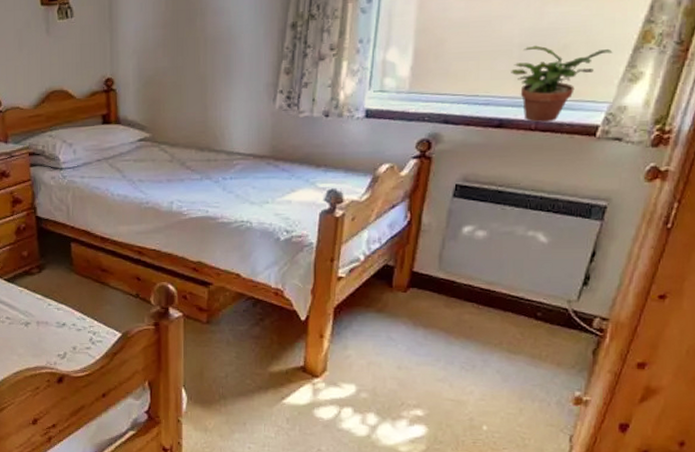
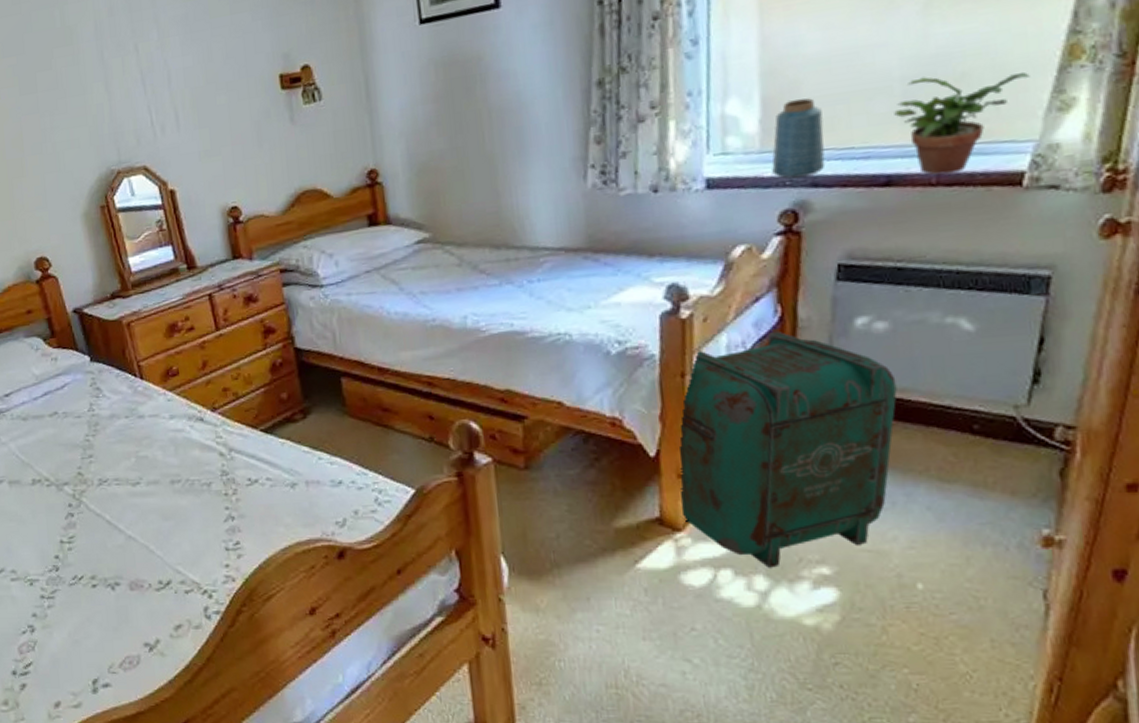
suitcase: none [319,232,487,408] -> present [678,331,897,568]
vase: none [416,53,458,115] -> present [771,98,826,179]

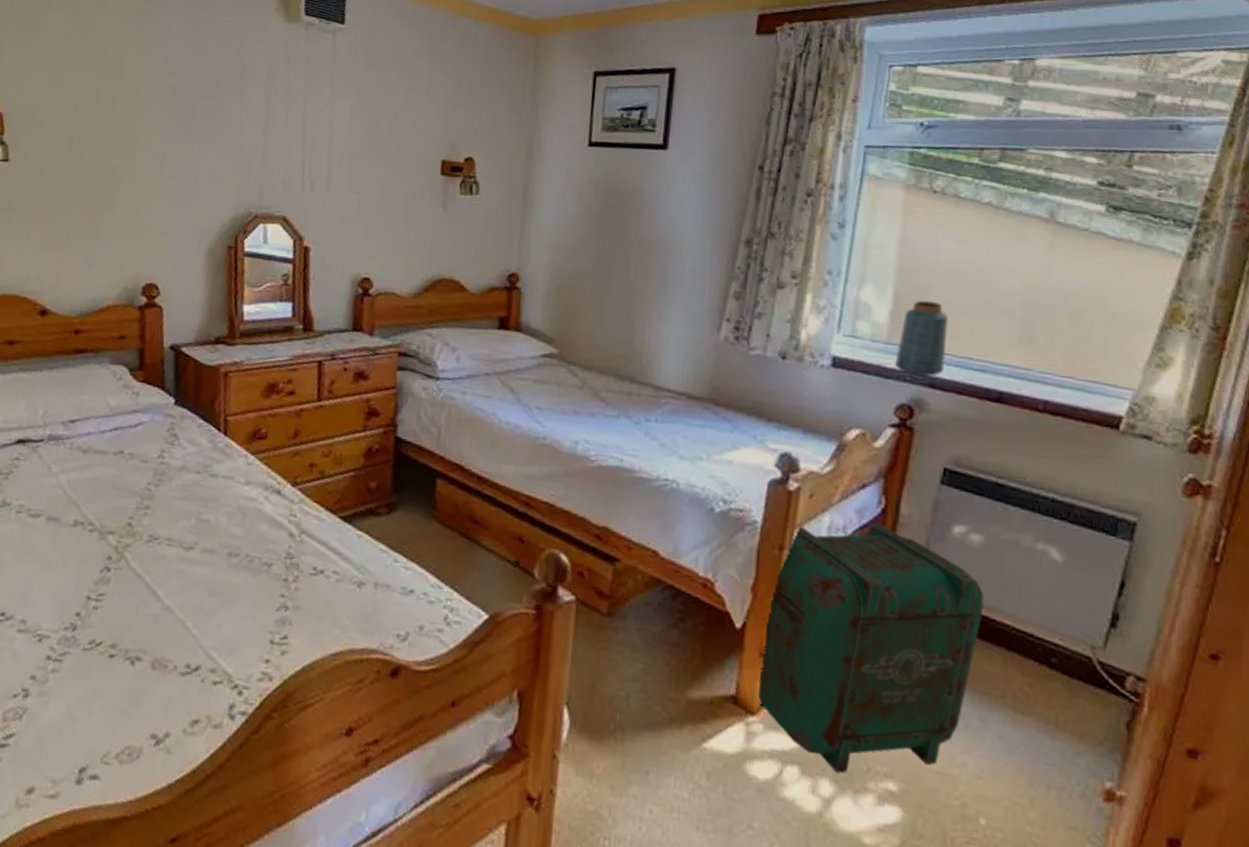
potted plant: present [894,71,1030,176] -> none [1012,307,1136,405]

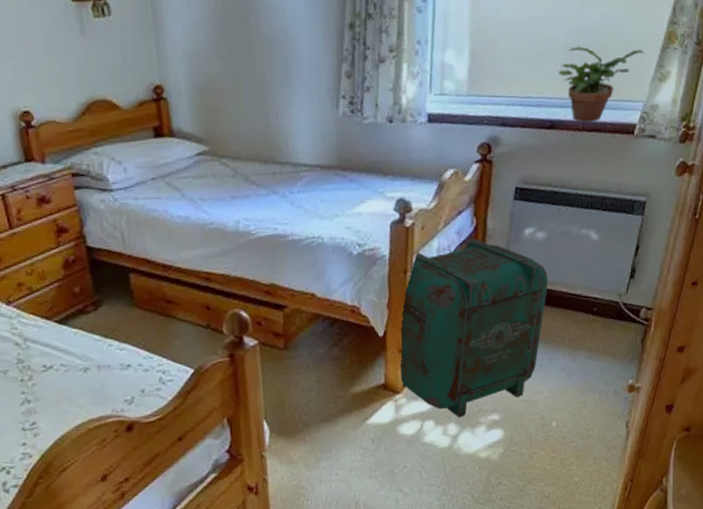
vase: present [895,301,948,377] -> none [475,55,512,118]
potted plant: none [1012,307,1136,405] -> present [558,46,644,123]

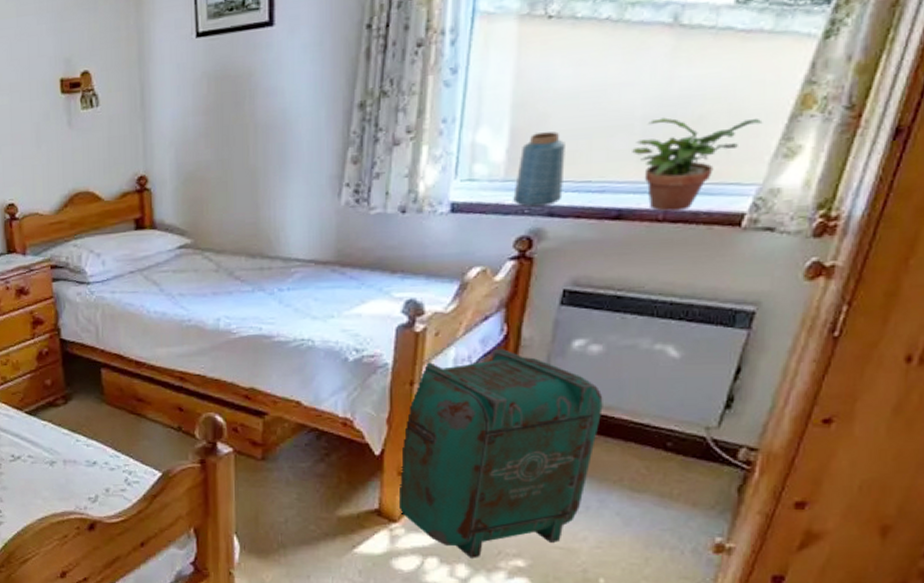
vase: none [475,55,512,118] -> present [513,131,565,208]

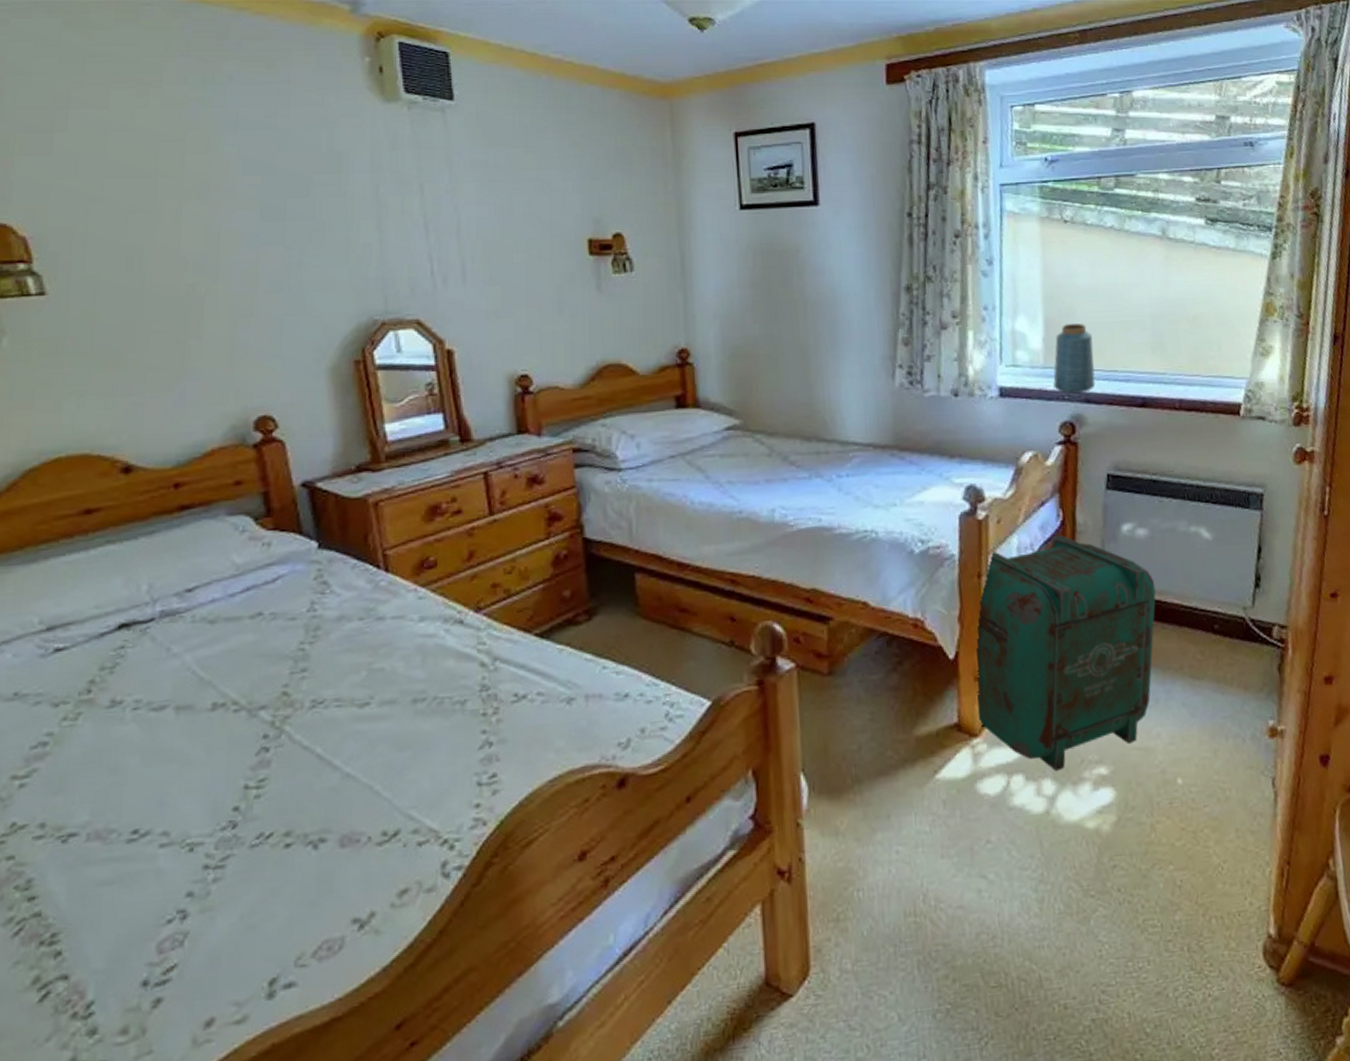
potted plant: present [632,117,763,212] -> none [1146,316,1241,401]

